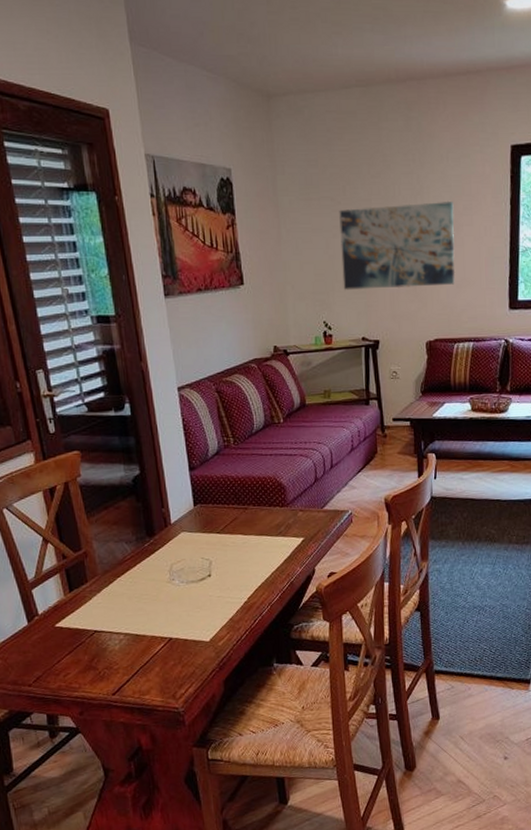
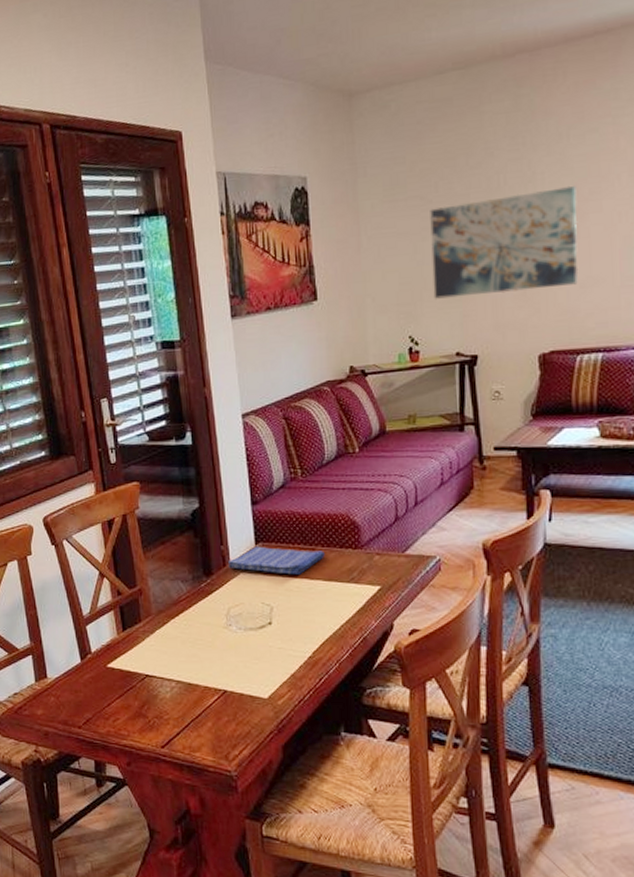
dish towel: none [168,507,256,532] -> present [227,546,325,575]

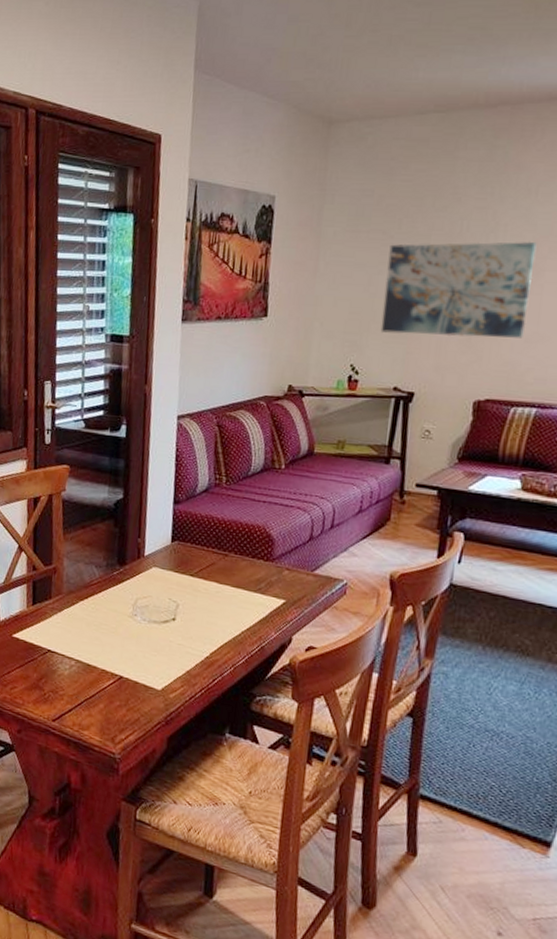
dish towel: present [227,546,325,575] -> none [142,544,237,577]

